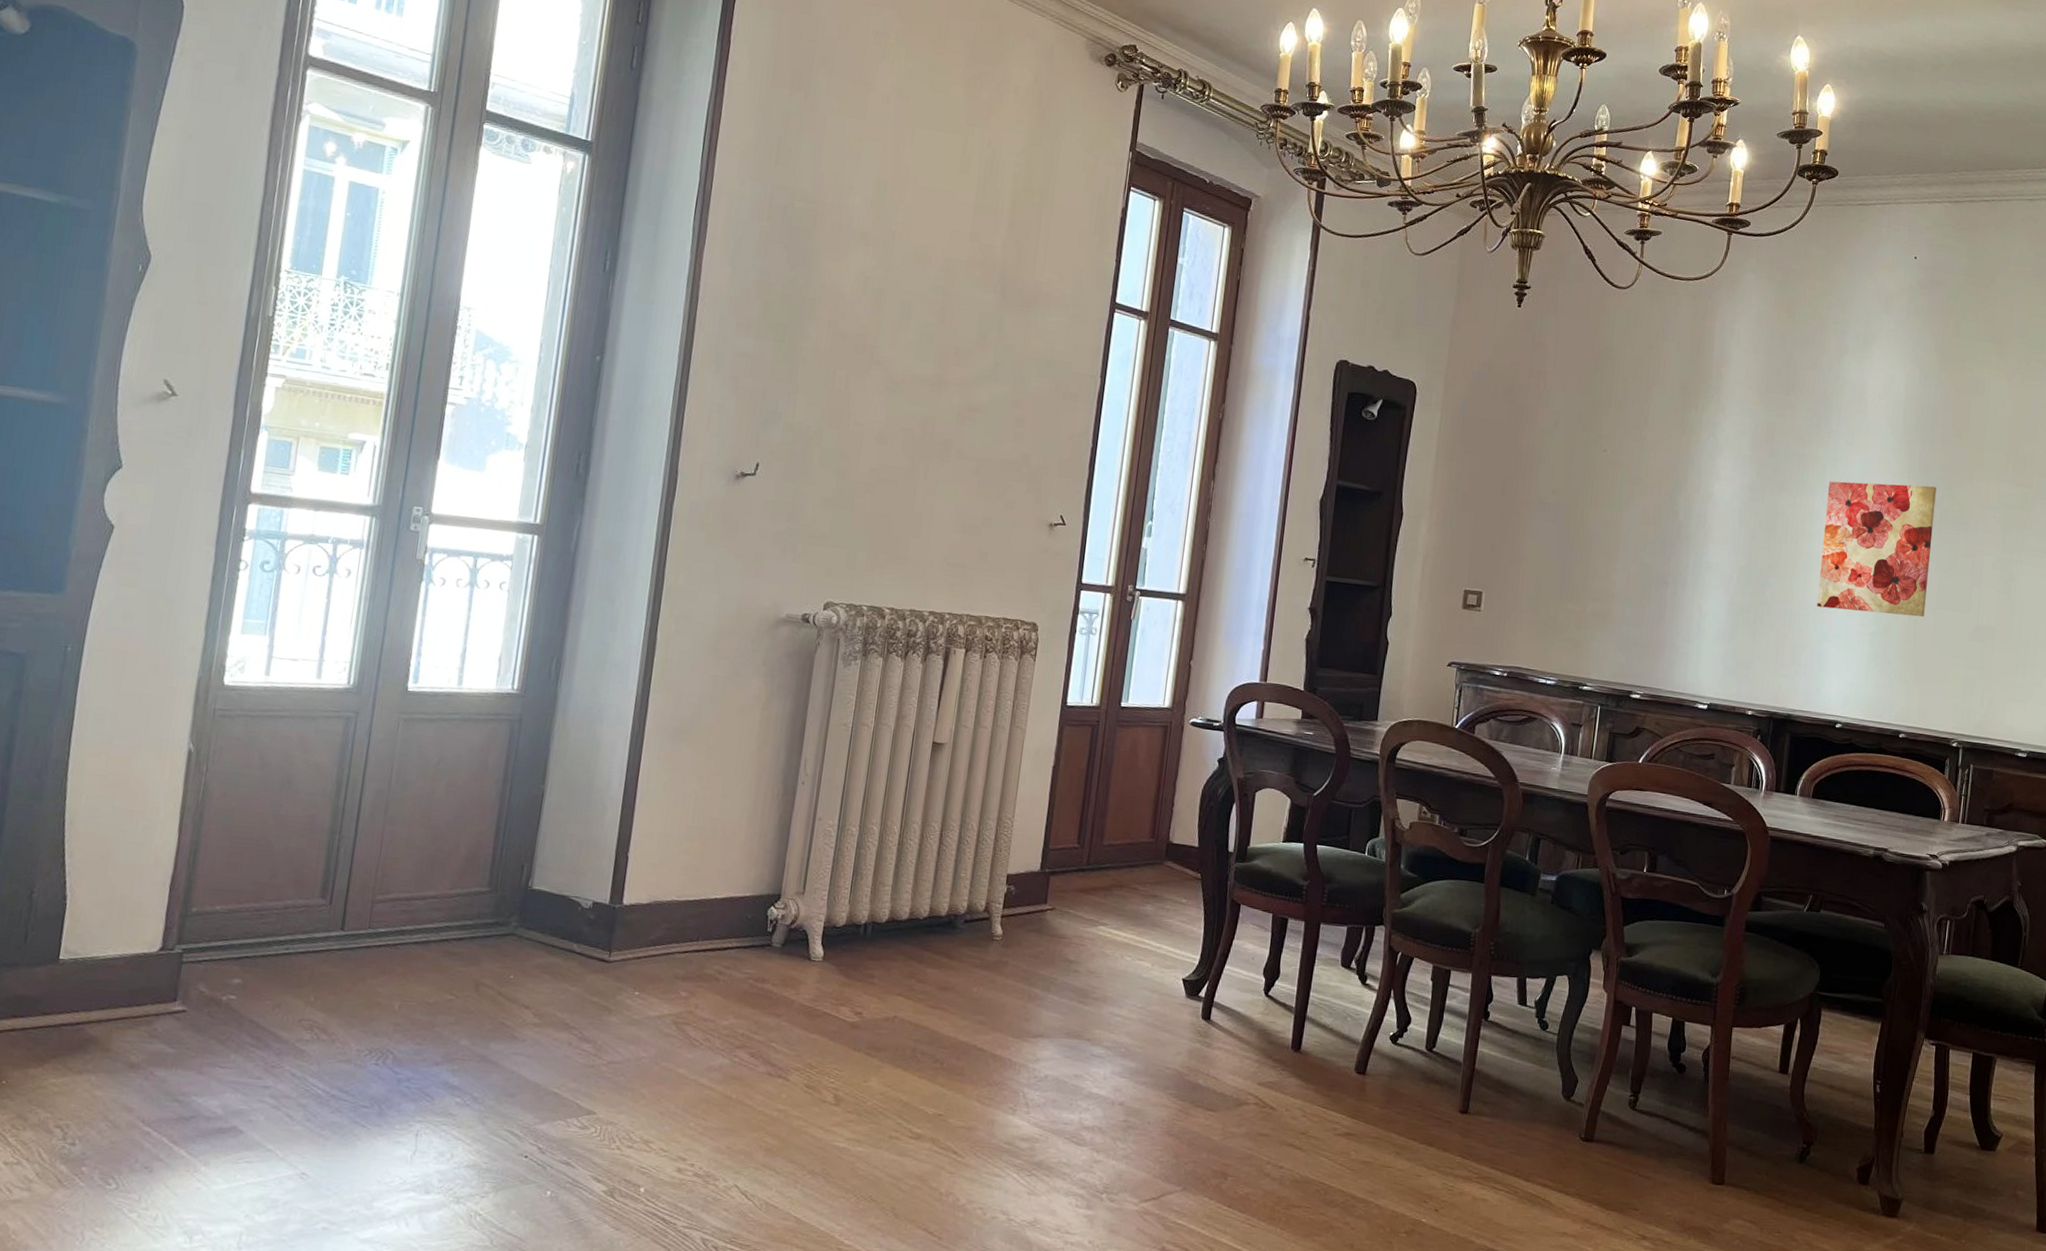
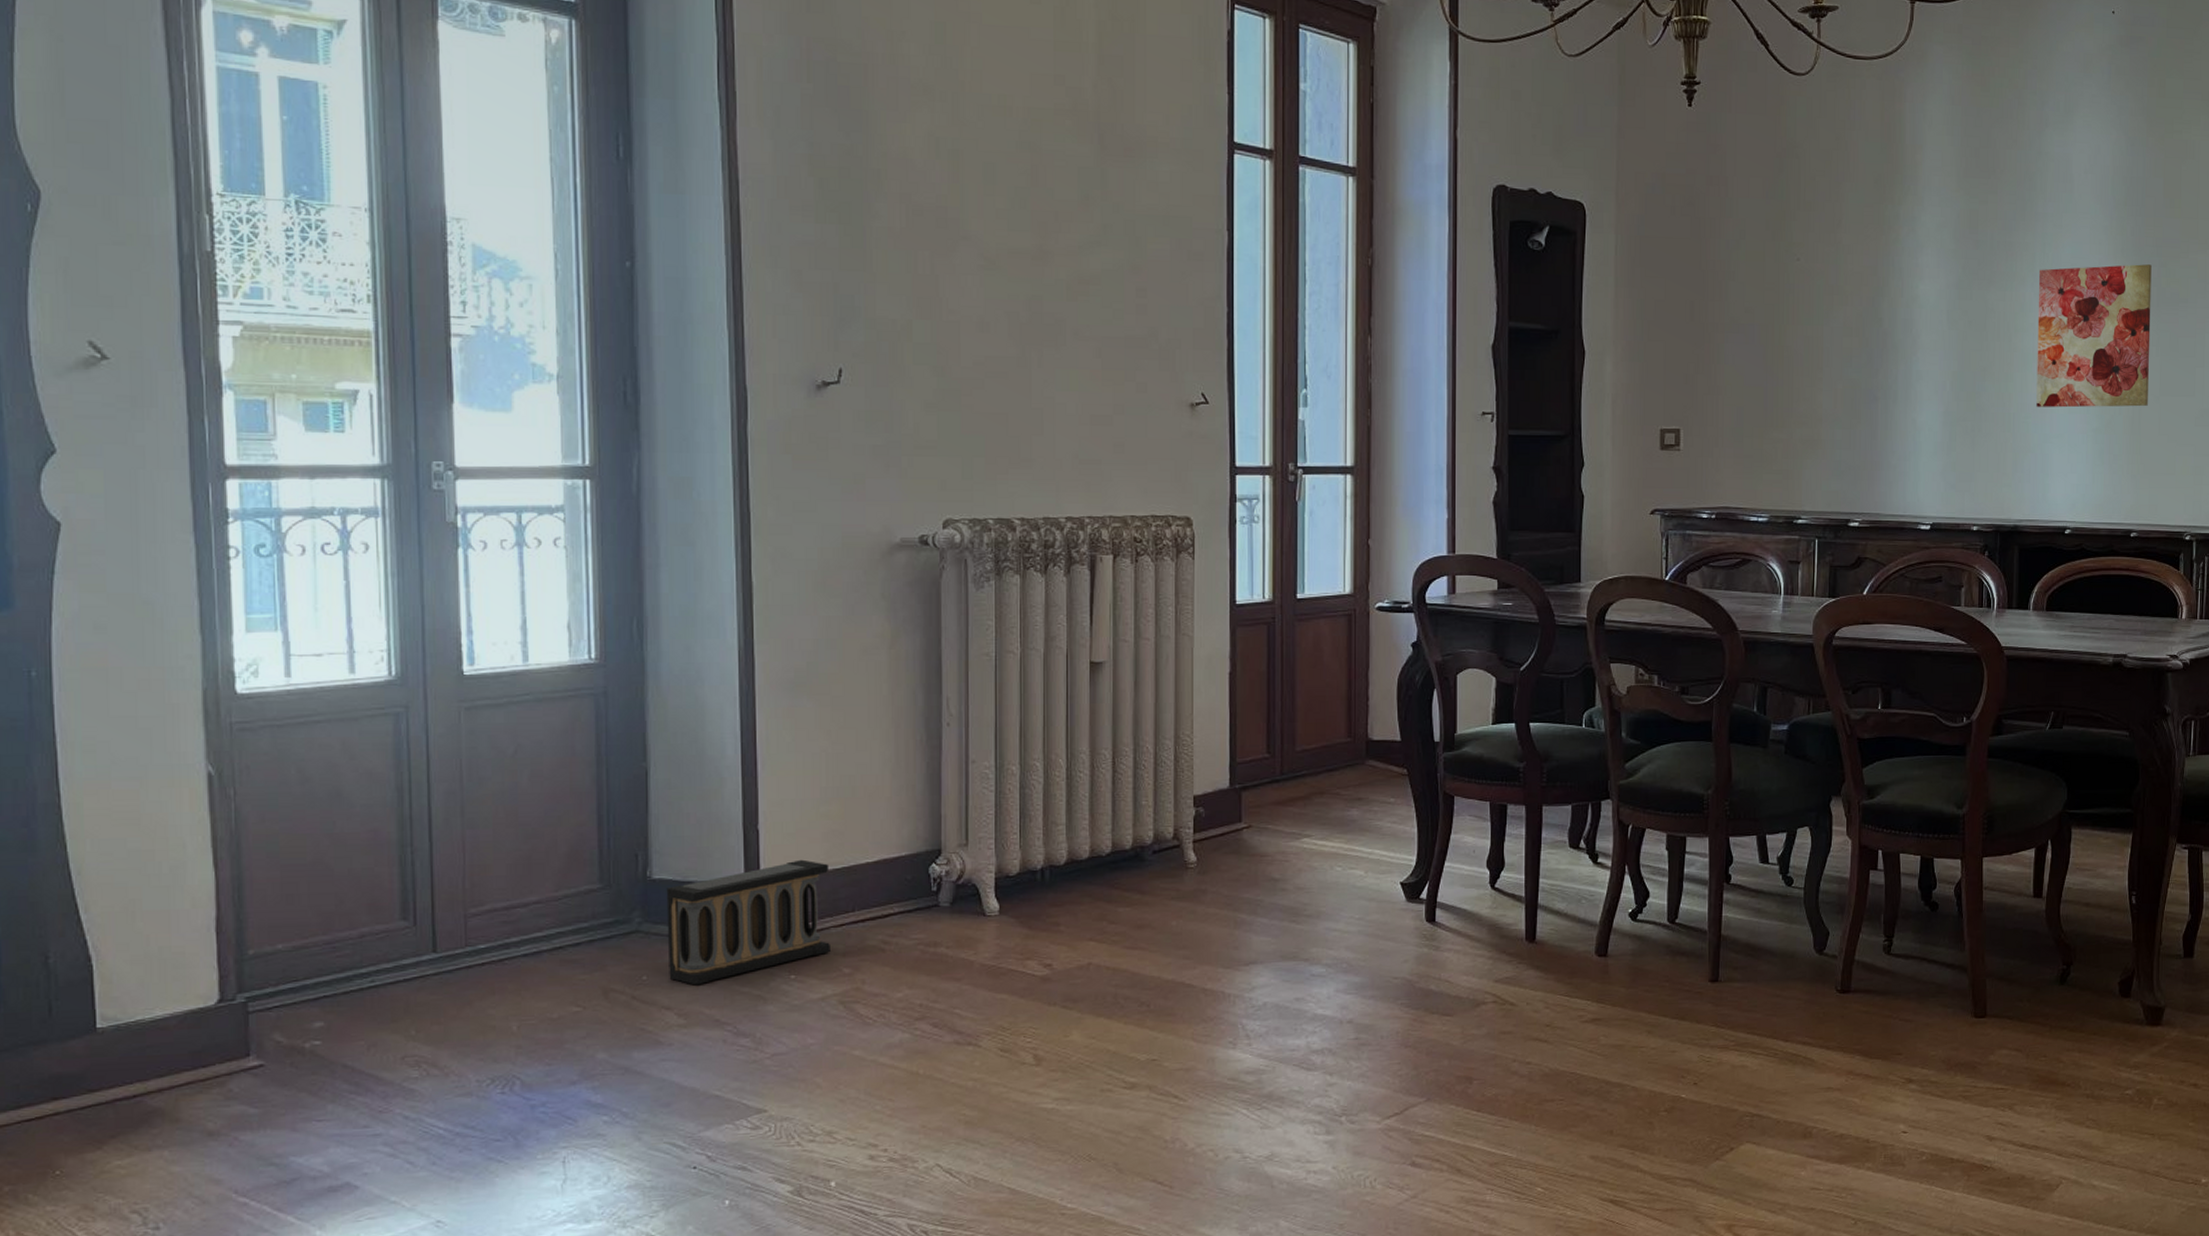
speaker: none [532,888,683,990] -> present [666,859,830,985]

